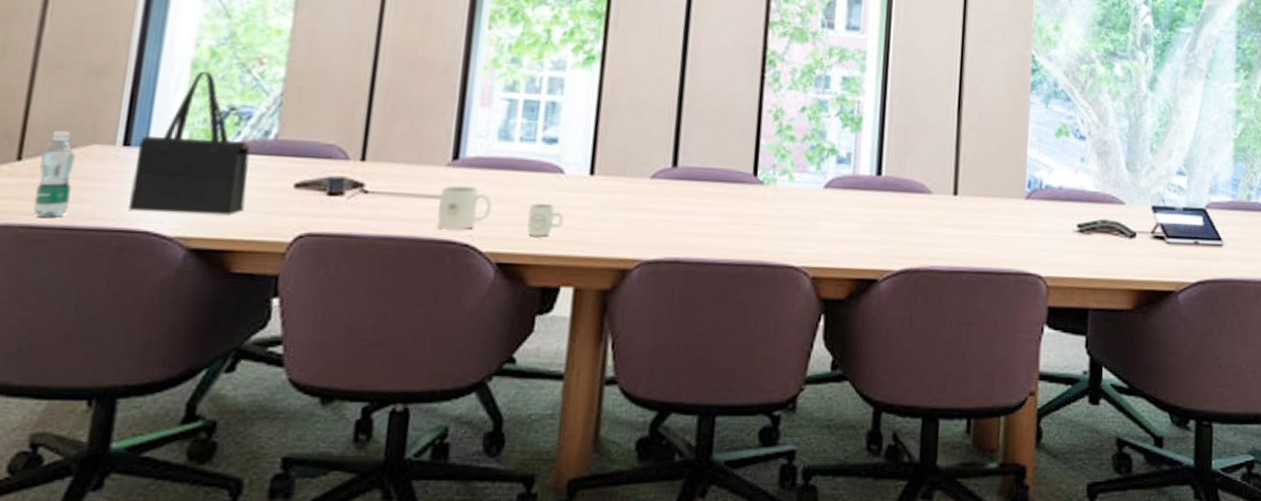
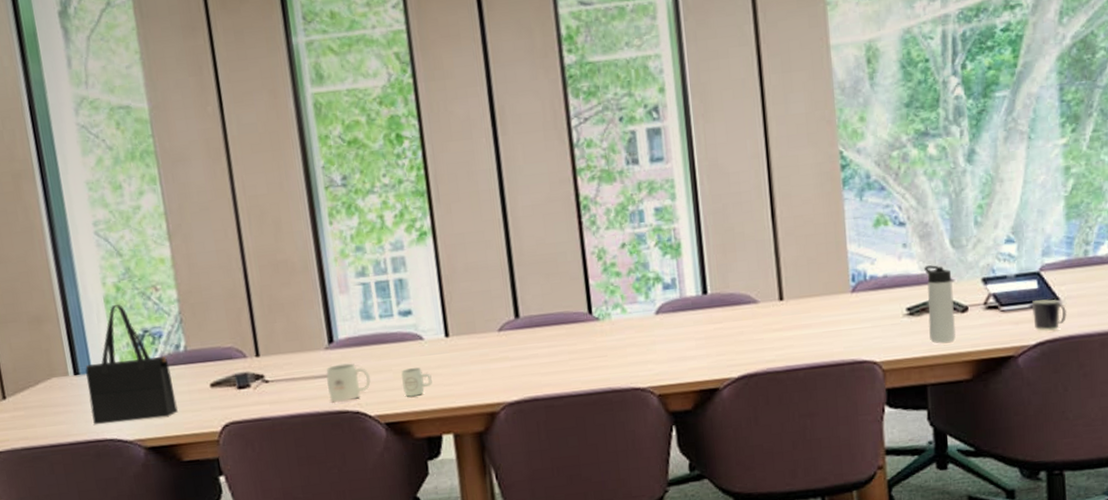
bottle: present [33,130,76,218] -> none [19,370,51,441]
thermos bottle: none [1096,184,1124,268] -> present [924,265,956,344]
mug: none [1195,237,1227,272] -> present [1031,298,1066,332]

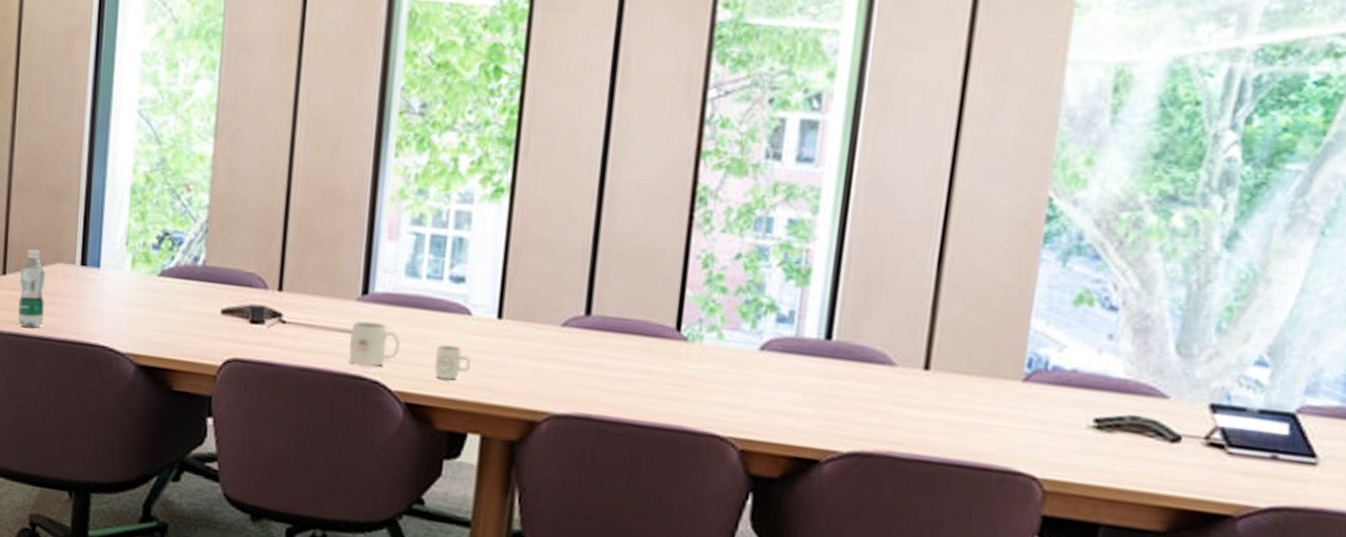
bottle: none [19,370,51,441] -> present [18,248,46,328]
tote bag: present [85,305,178,425] -> none [88,197,183,337]
thermos bottle: present [924,265,956,344] -> none [1117,370,1168,478]
mug: present [1031,298,1066,332] -> none [1271,450,1323,497]

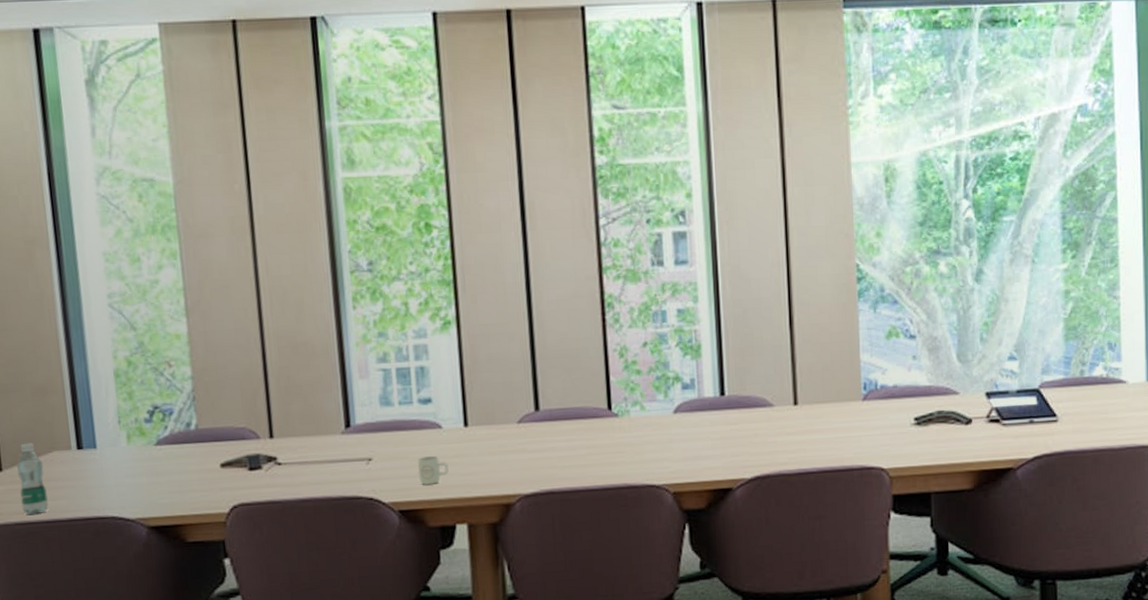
mug: present [348,320,401,368] -> none [341,449,387,489]

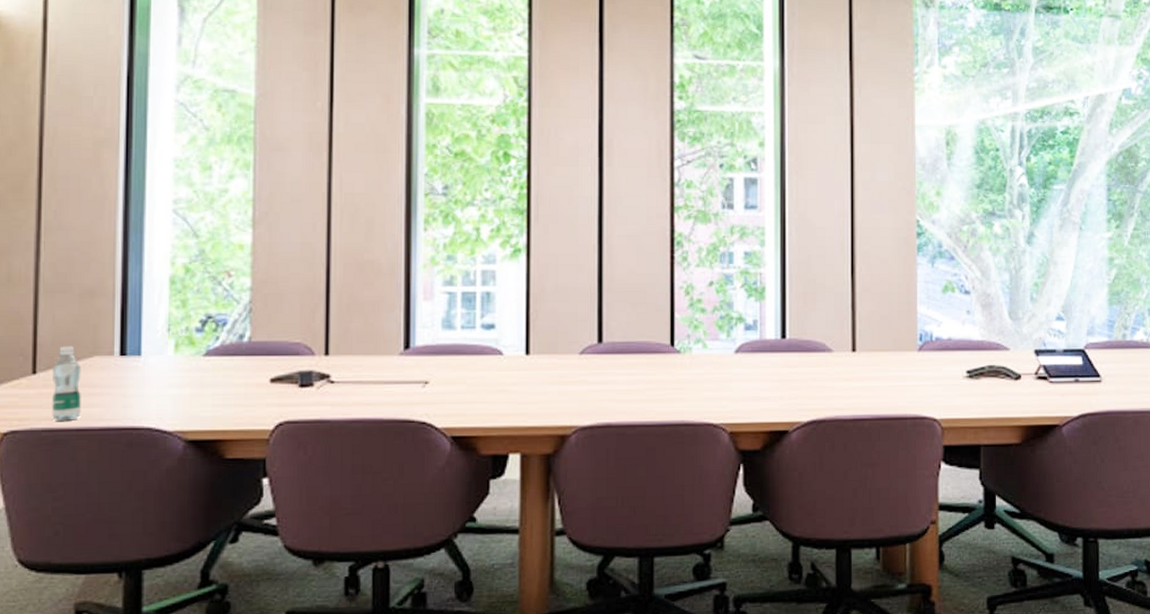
mug: present [417,456,449,485] -> none [474,383,506,412]

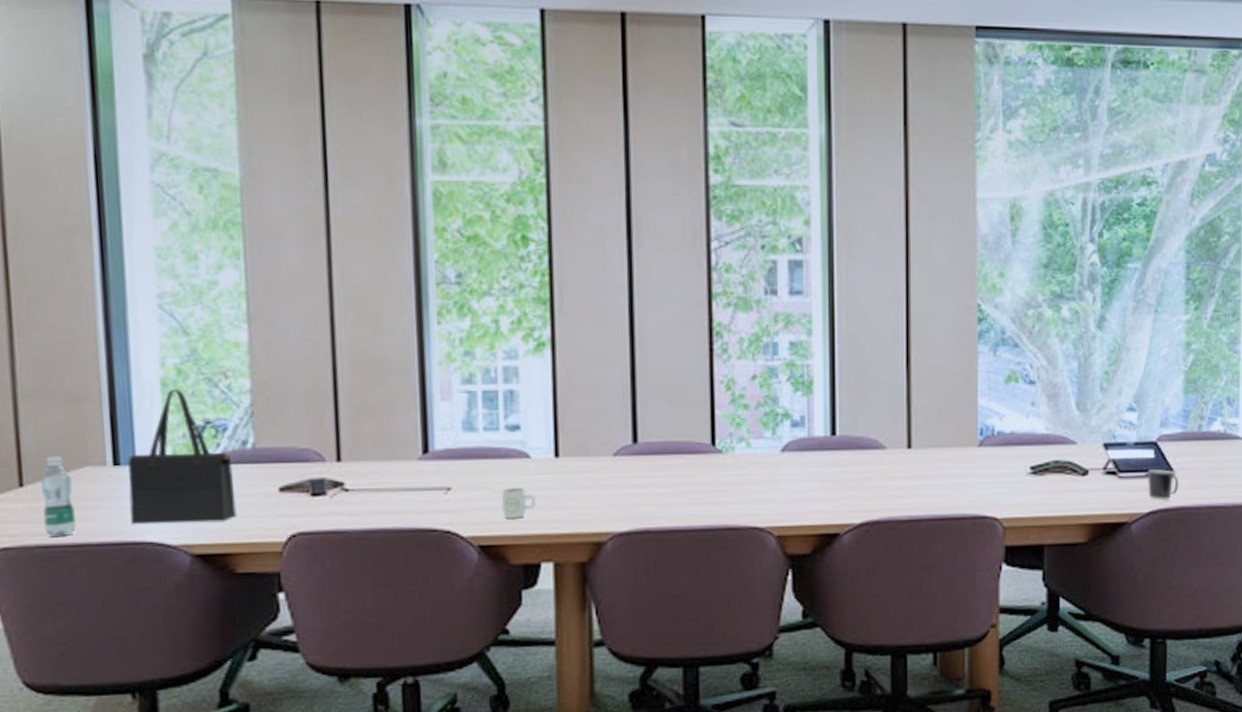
tote bag: none [131,287,230,412] -> present [128,390,237,525]
mug: none [474,383,506,412] -> present [501,488,536,519]
mug: none [1076,375,1106,406] -> present [1147,469,1179,502]

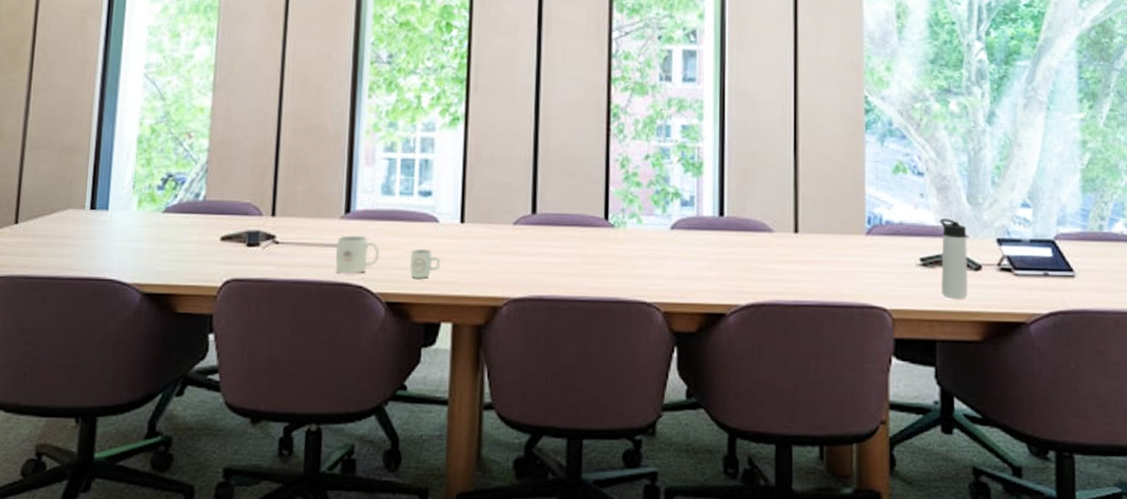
bottle: present [41,456,76,538] -> none [28,198,57,270]
tote bag: present [128,390,237,525] -> none [97,146,185,265]
mug: none [416,477,467,520] -> present [335,235,381,275]
thermos bottle: none [1050,426,1075,505] -> present [940,218,968,300]
mug: present [1147,469,1179,502] -> none [1045,269,1080,303]

